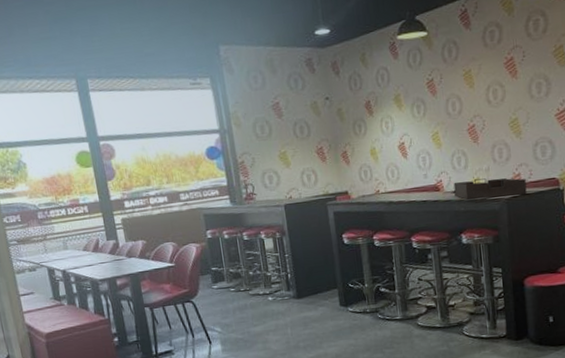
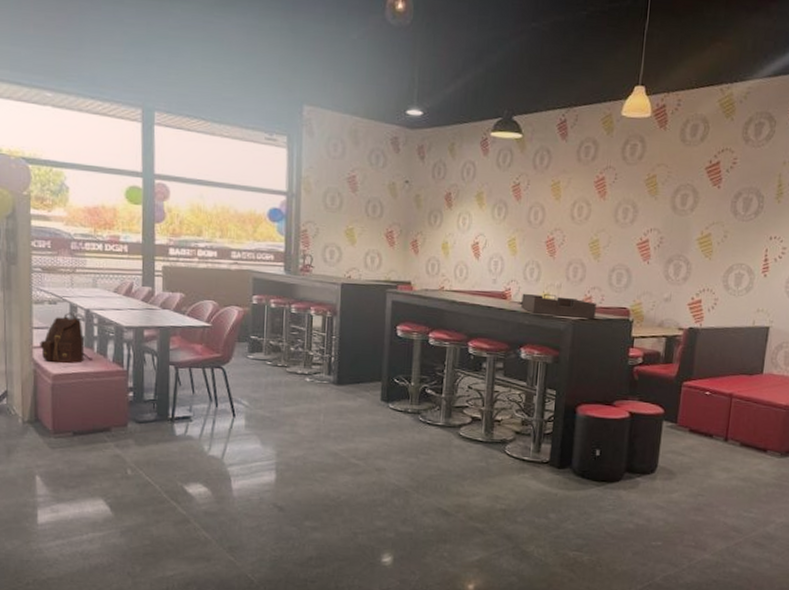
backpack: none [28,276,77,323] -> present [40,312,93,363]

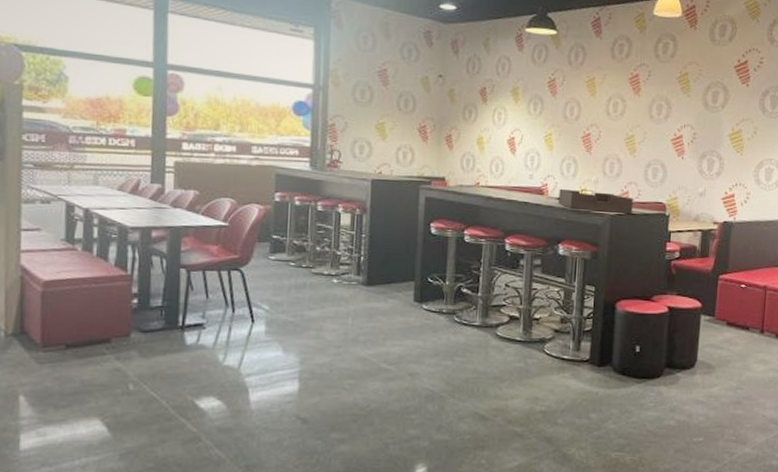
backpack: present [40,312,93,363] -> none [29,212,91,268]

